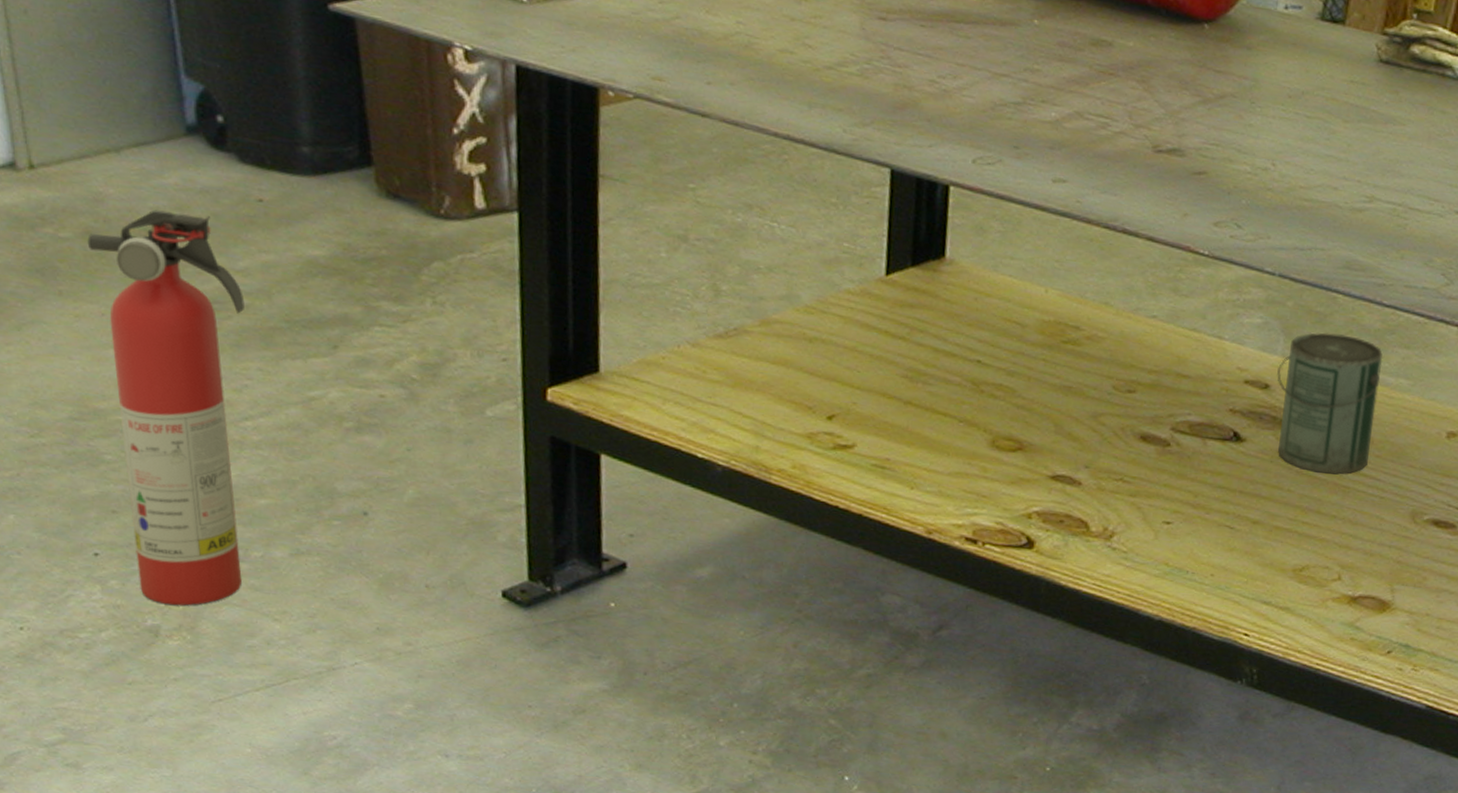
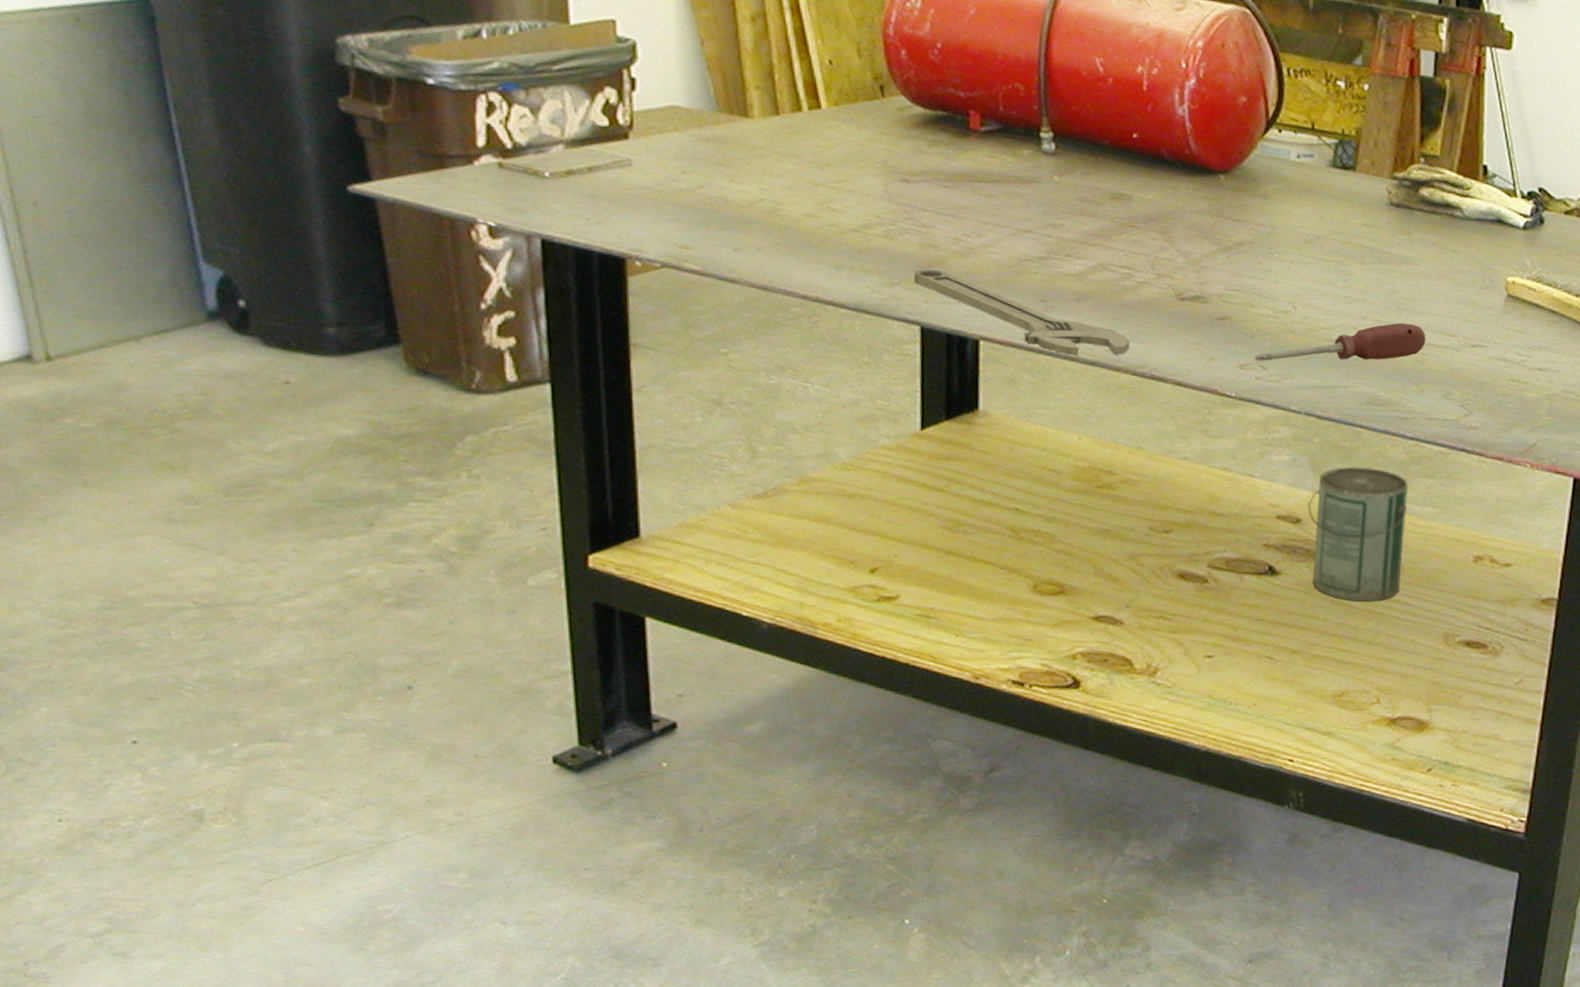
fire extinguisher: present [87,209,245,606] -> none [110,396,286,788]
adjustable wrench: none [886,110,1103,207] -> present [913,269,1130,355]
screwdriver: none [1230,184,1410,223] -> present [1254,322,1426,362]

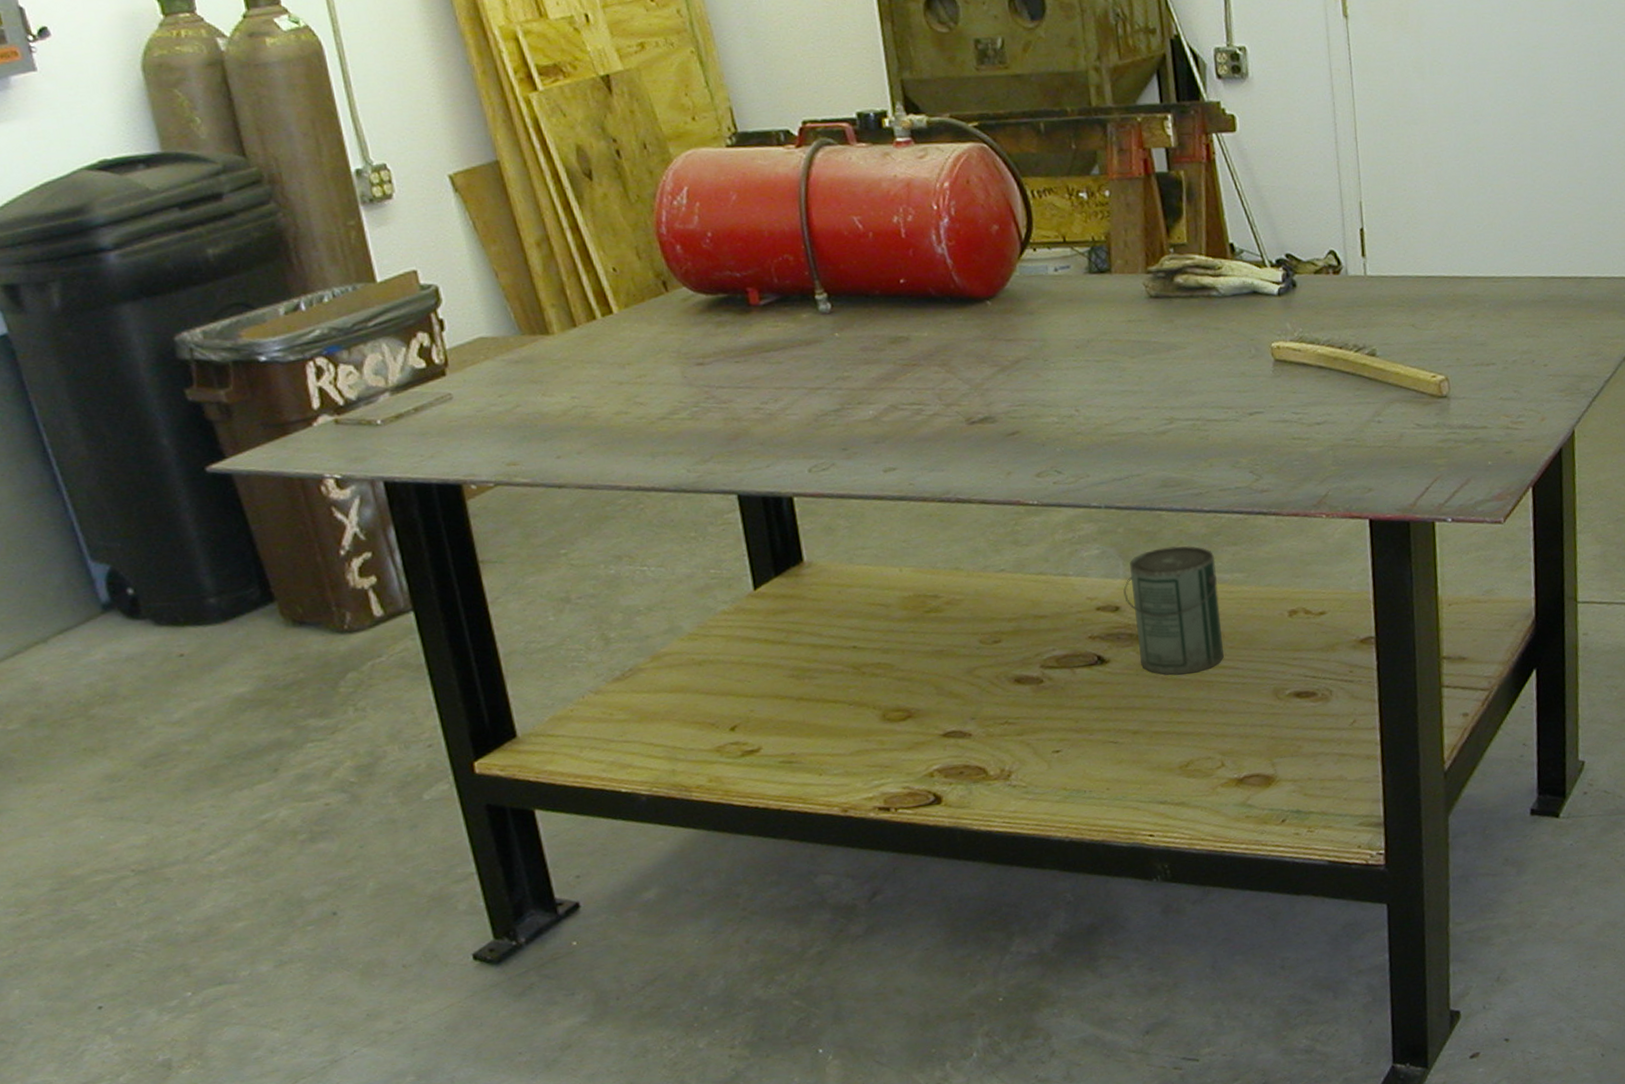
adjustable wrench: present [913,269,1130,355] -> none [722,440,932,496]
screwdriver: present [1254,322,1426,362] -> none [1048,404,1206,468]

